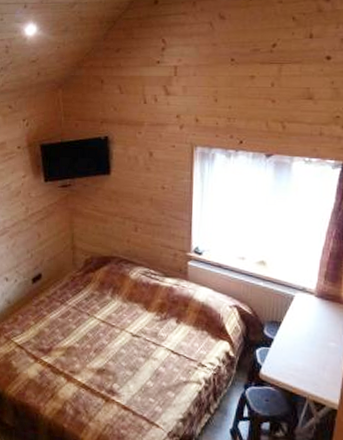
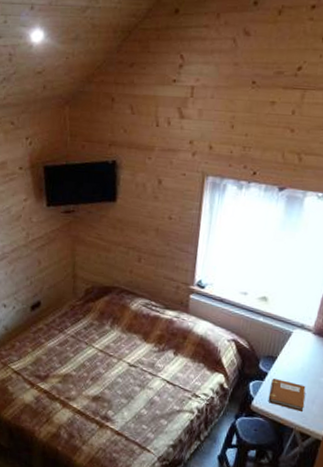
notebook: none [276,345,315,379] -> present [268,379,306,411]

